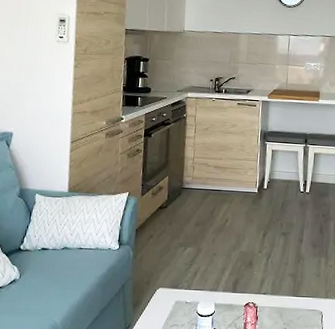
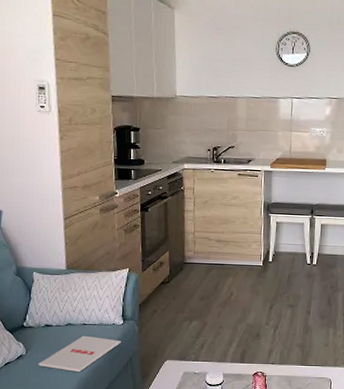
magazine: none [30,260,115,300] -> present [38,335,121,373]

